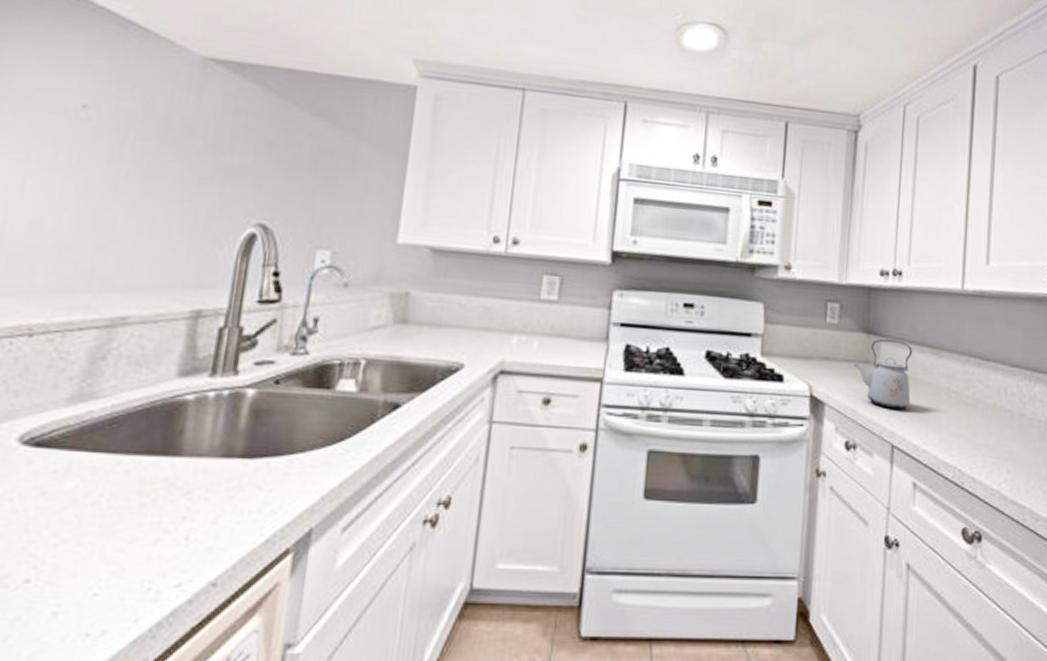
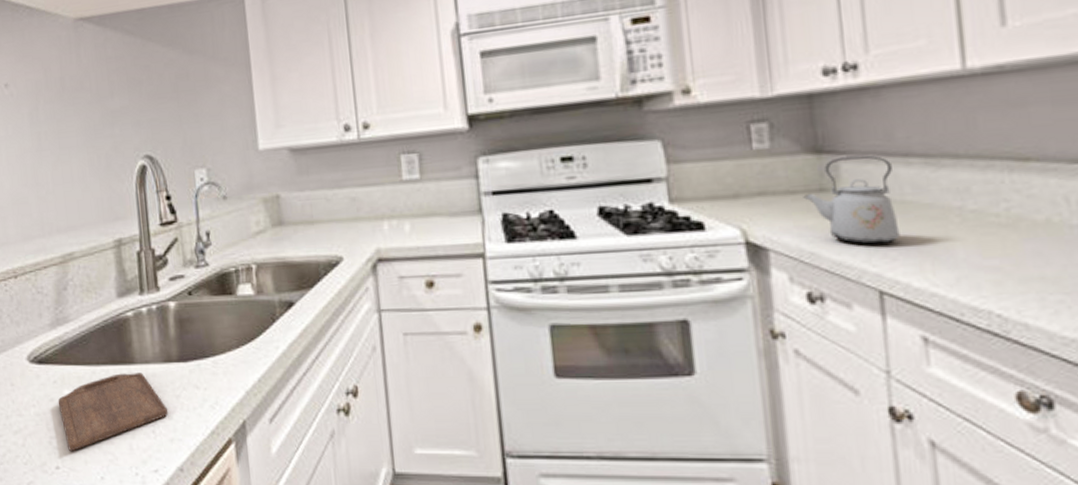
cutting board: none [51,466,214,561] -> present [58,373,169,452]

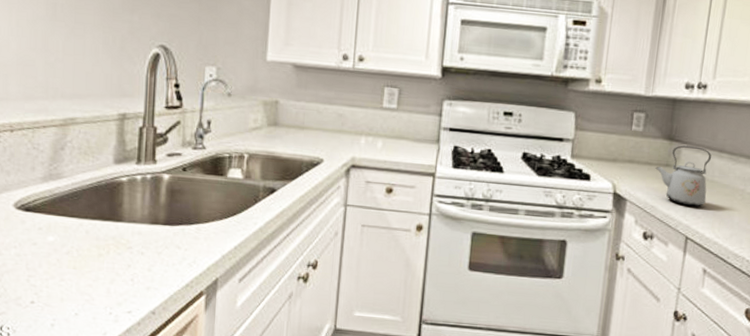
cutting board: present [58,373,169,452] -> none [41,228,149,290]

